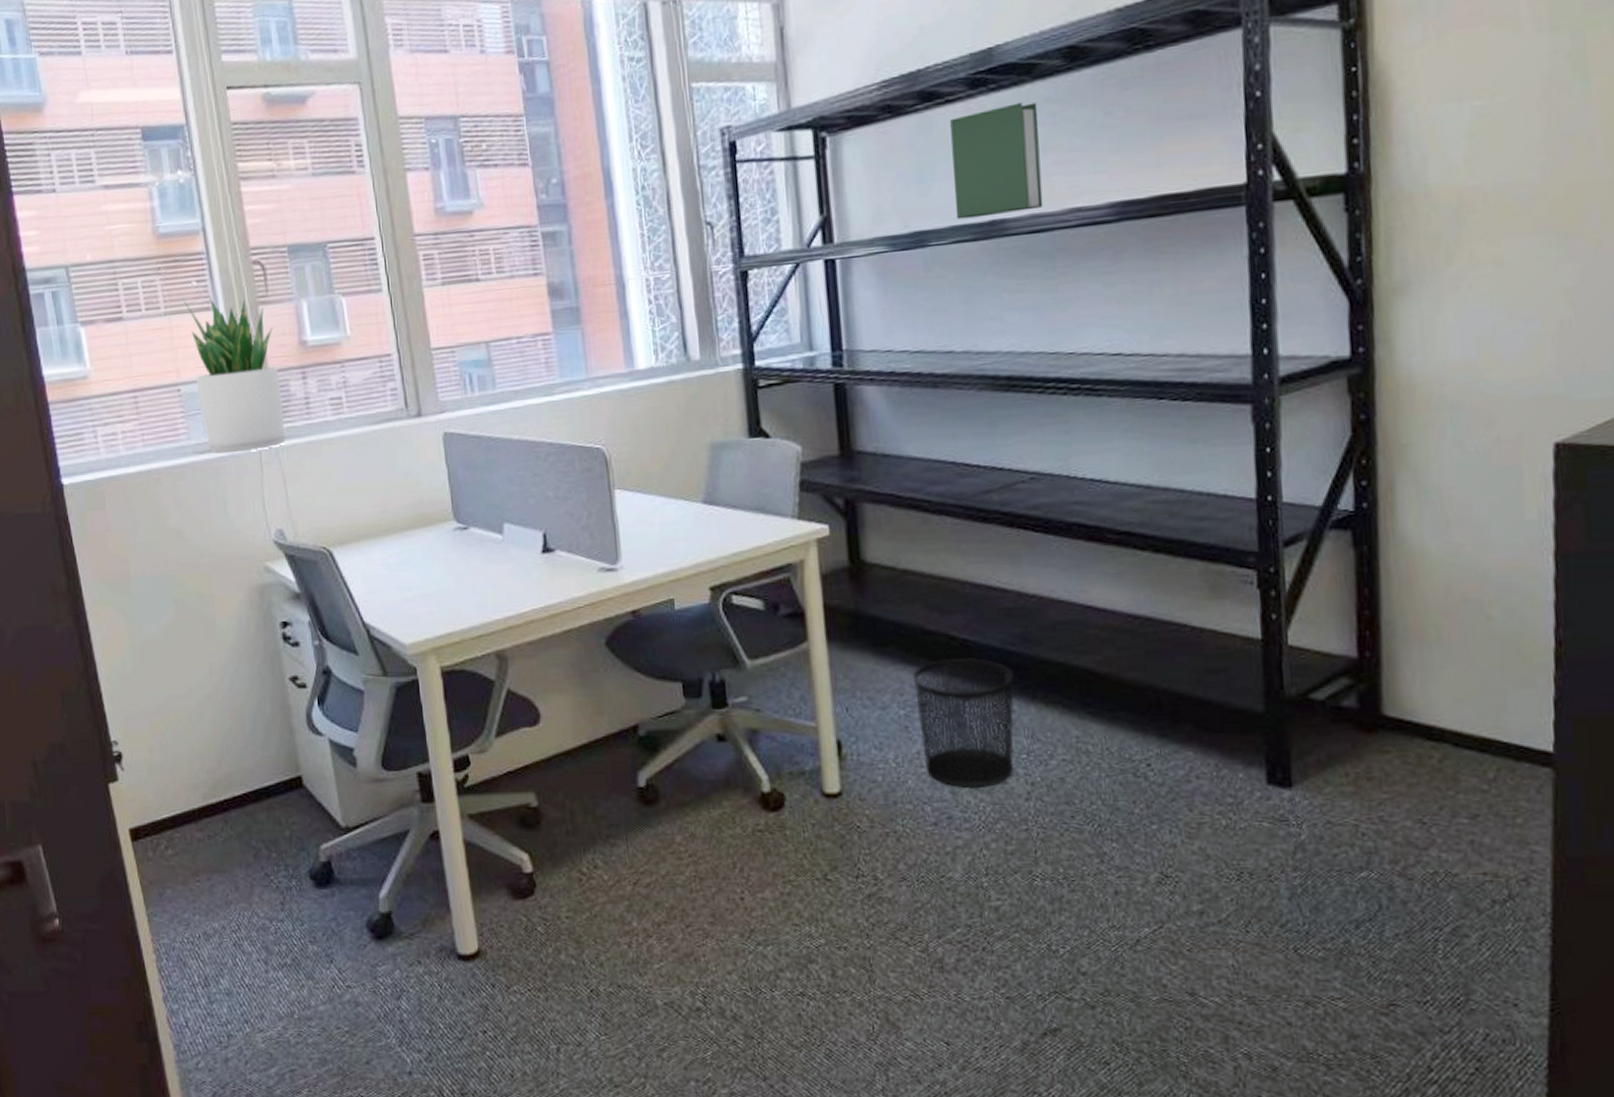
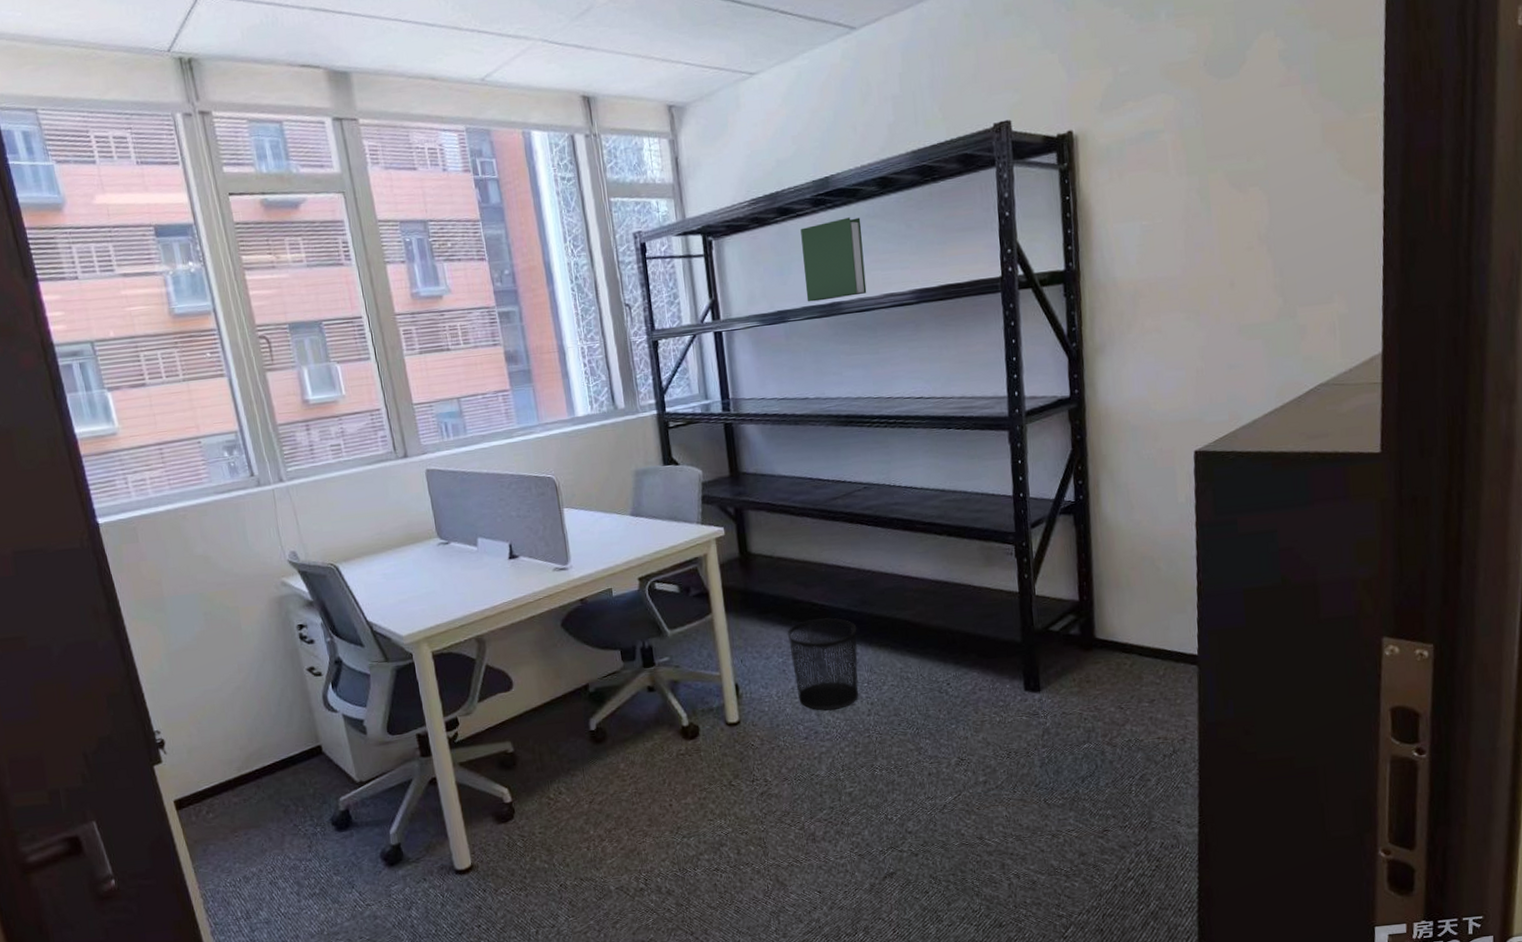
planter: present [182,295,286,455] -> none [198,364,295,494]

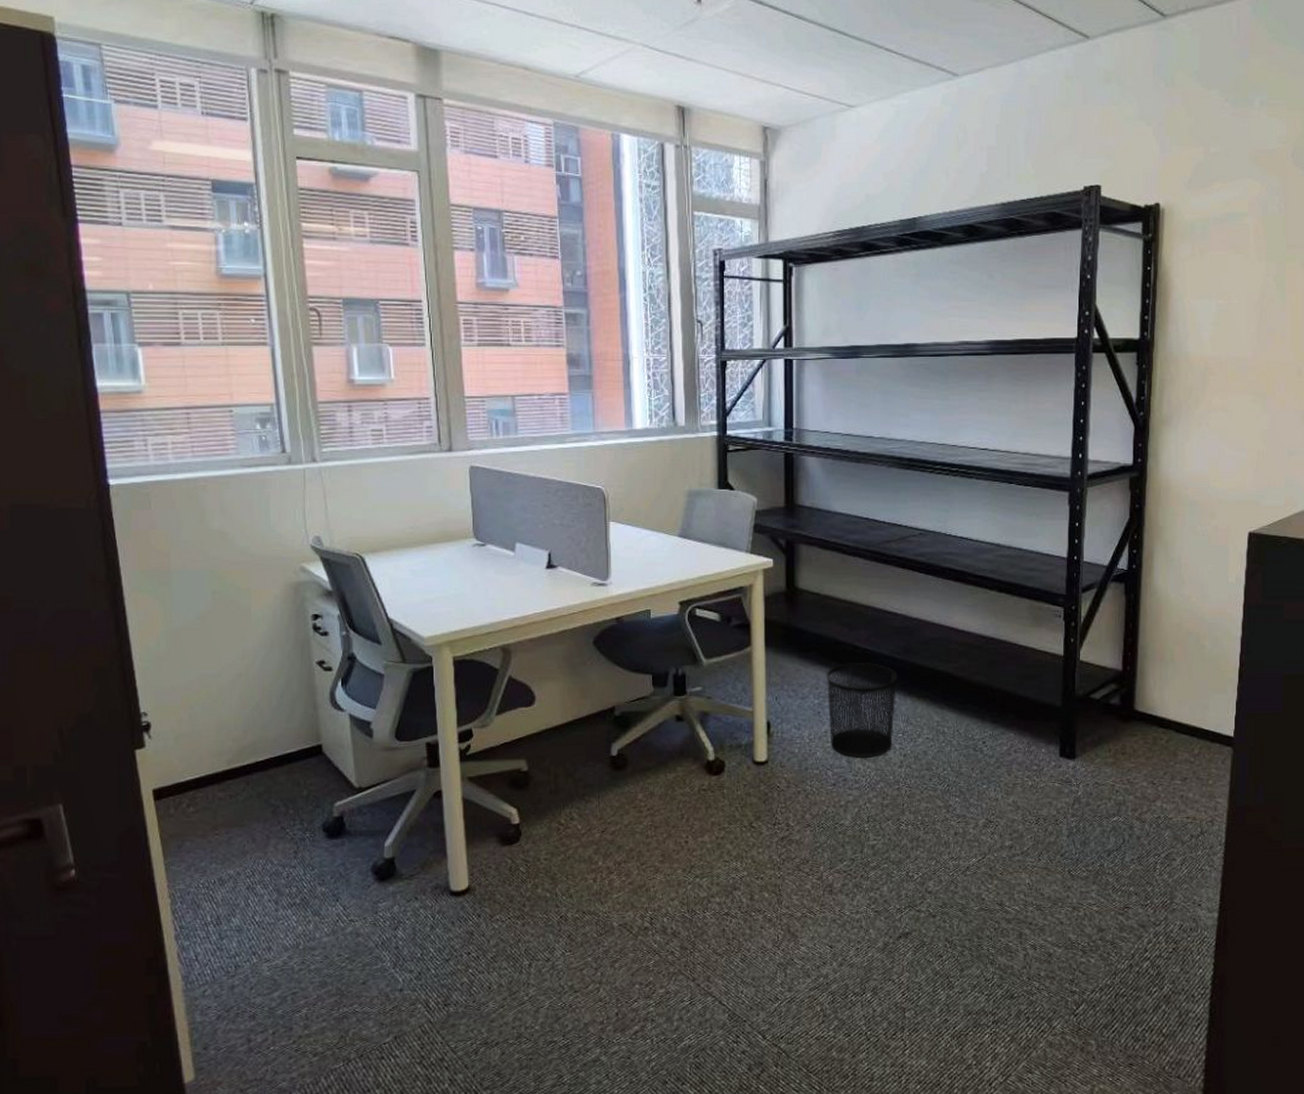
binder: present [800,217,867,302] -> none [882,261,944,341]

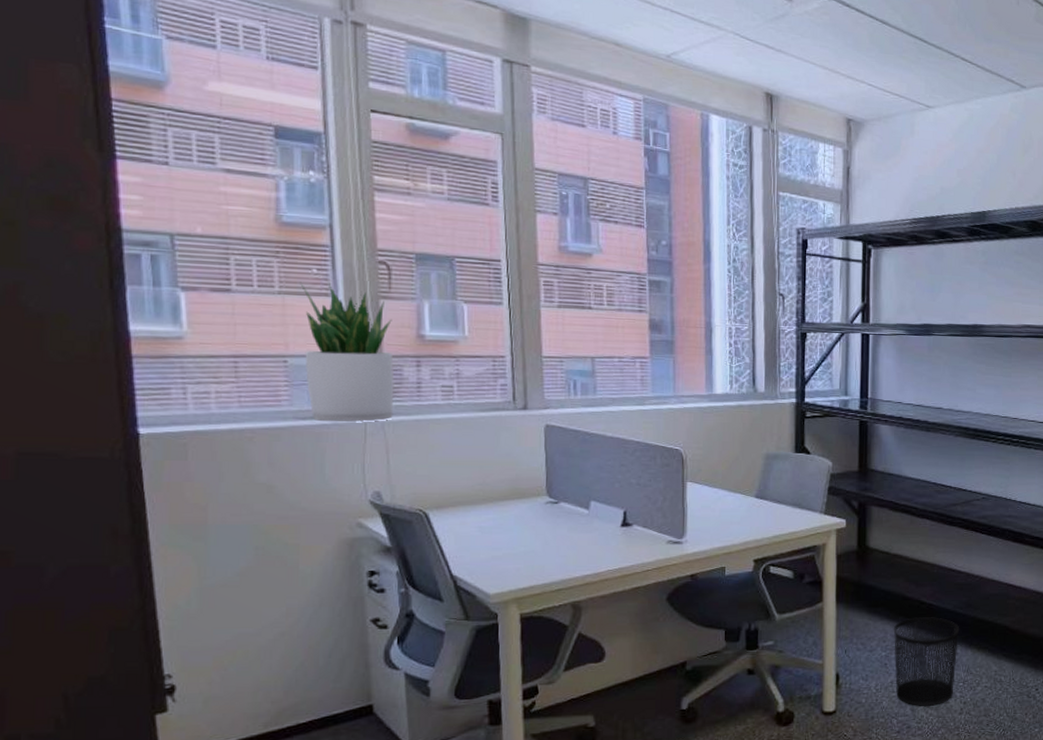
planter: none [240,332,329,469] -> present [300,281,394,423]

